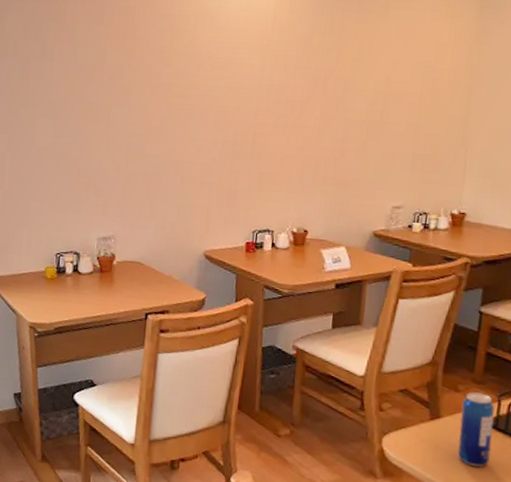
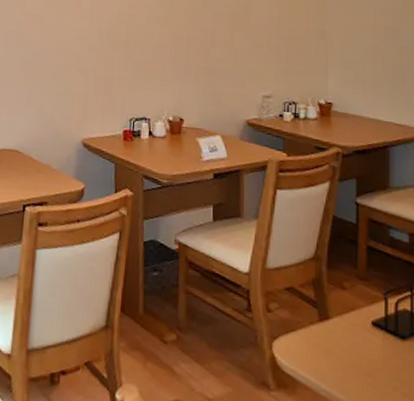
beverage can: present [457,392,495,467] -> none [349,289,385,375]

